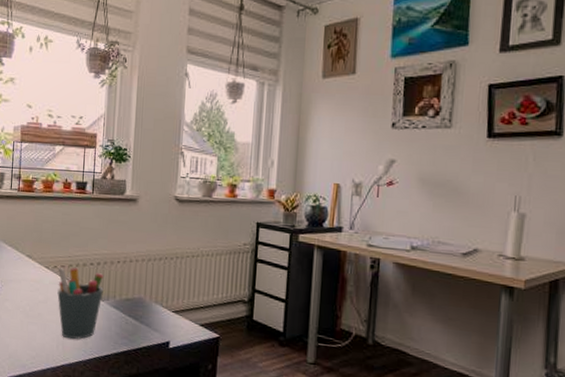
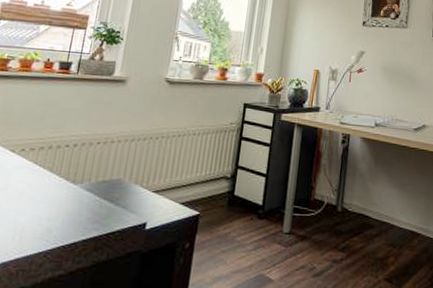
pen holder: present [57,268,104,340] -> none [20,150,80,229]

